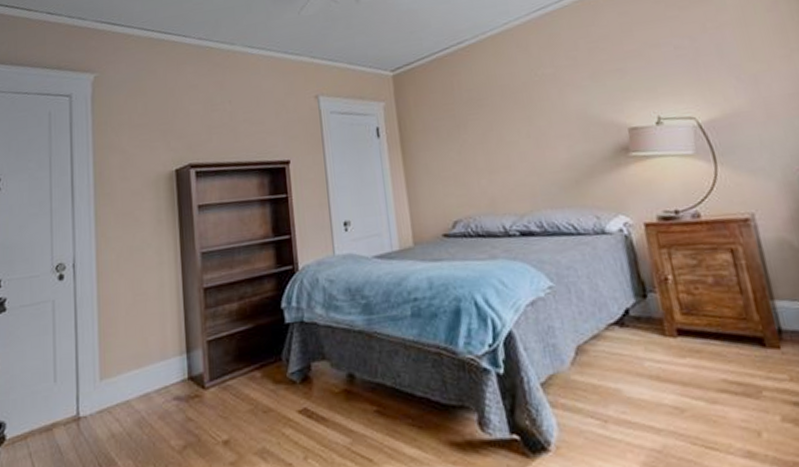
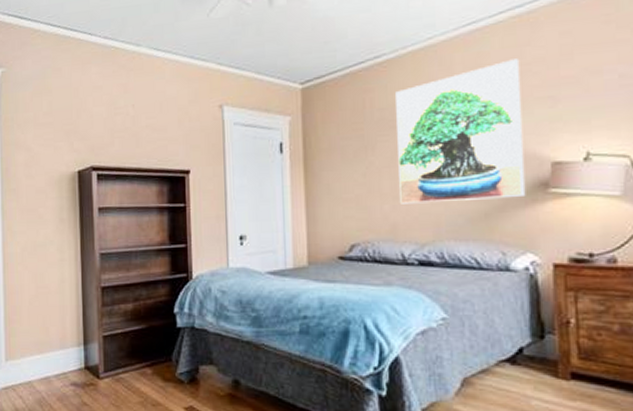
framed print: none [480,37,610,178] -> present [396,59,526,204]

